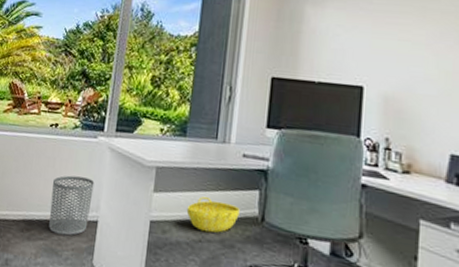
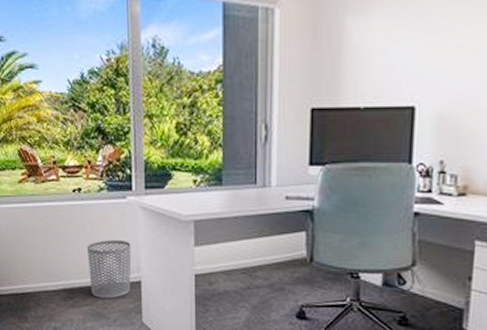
basket: present [186,197,240,233] -> none [231,245,287,279]

